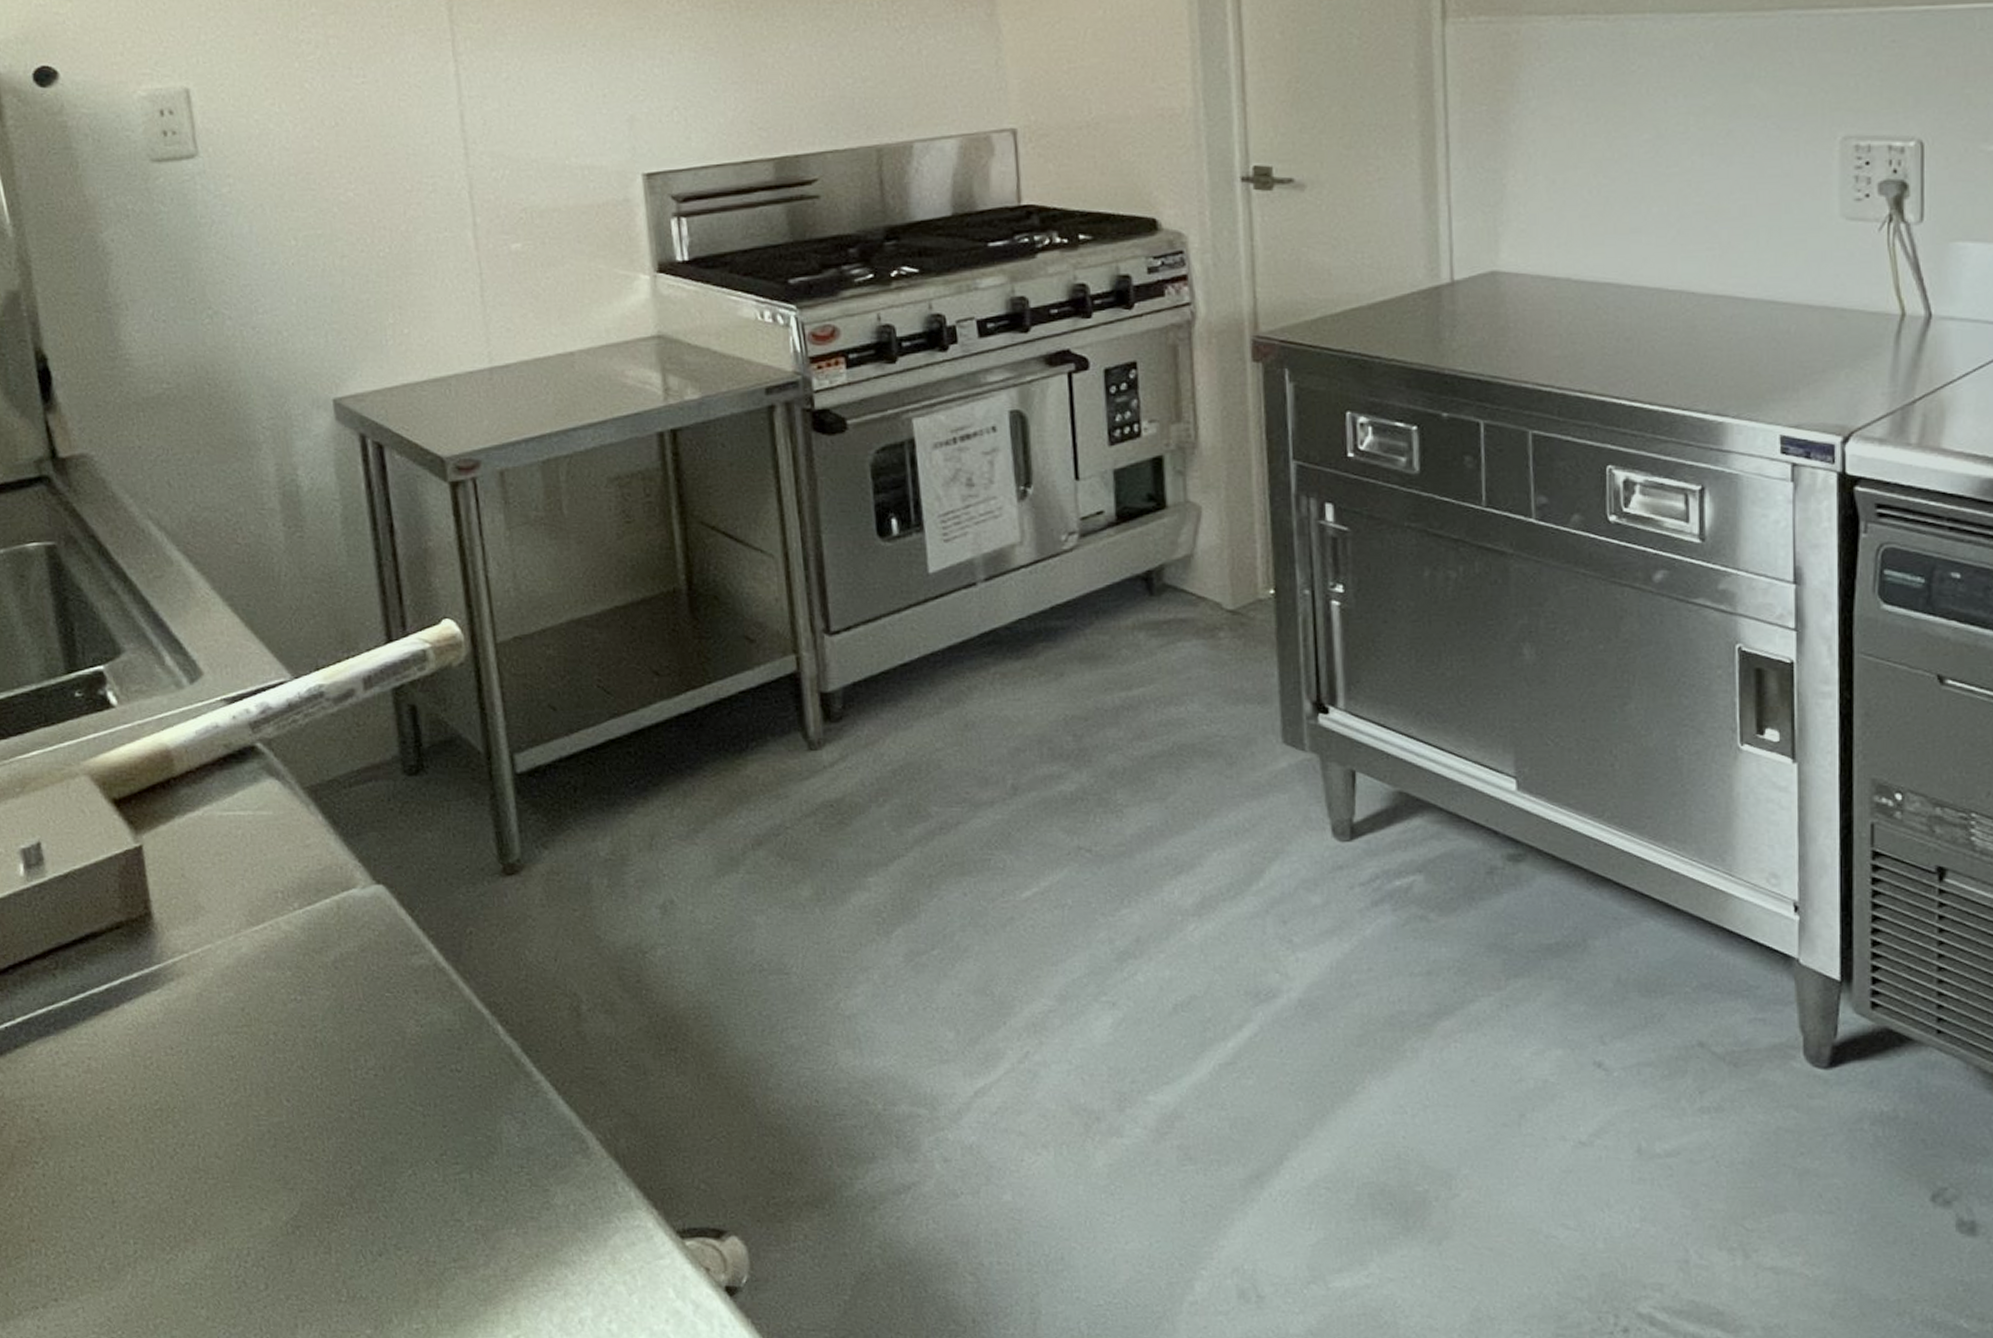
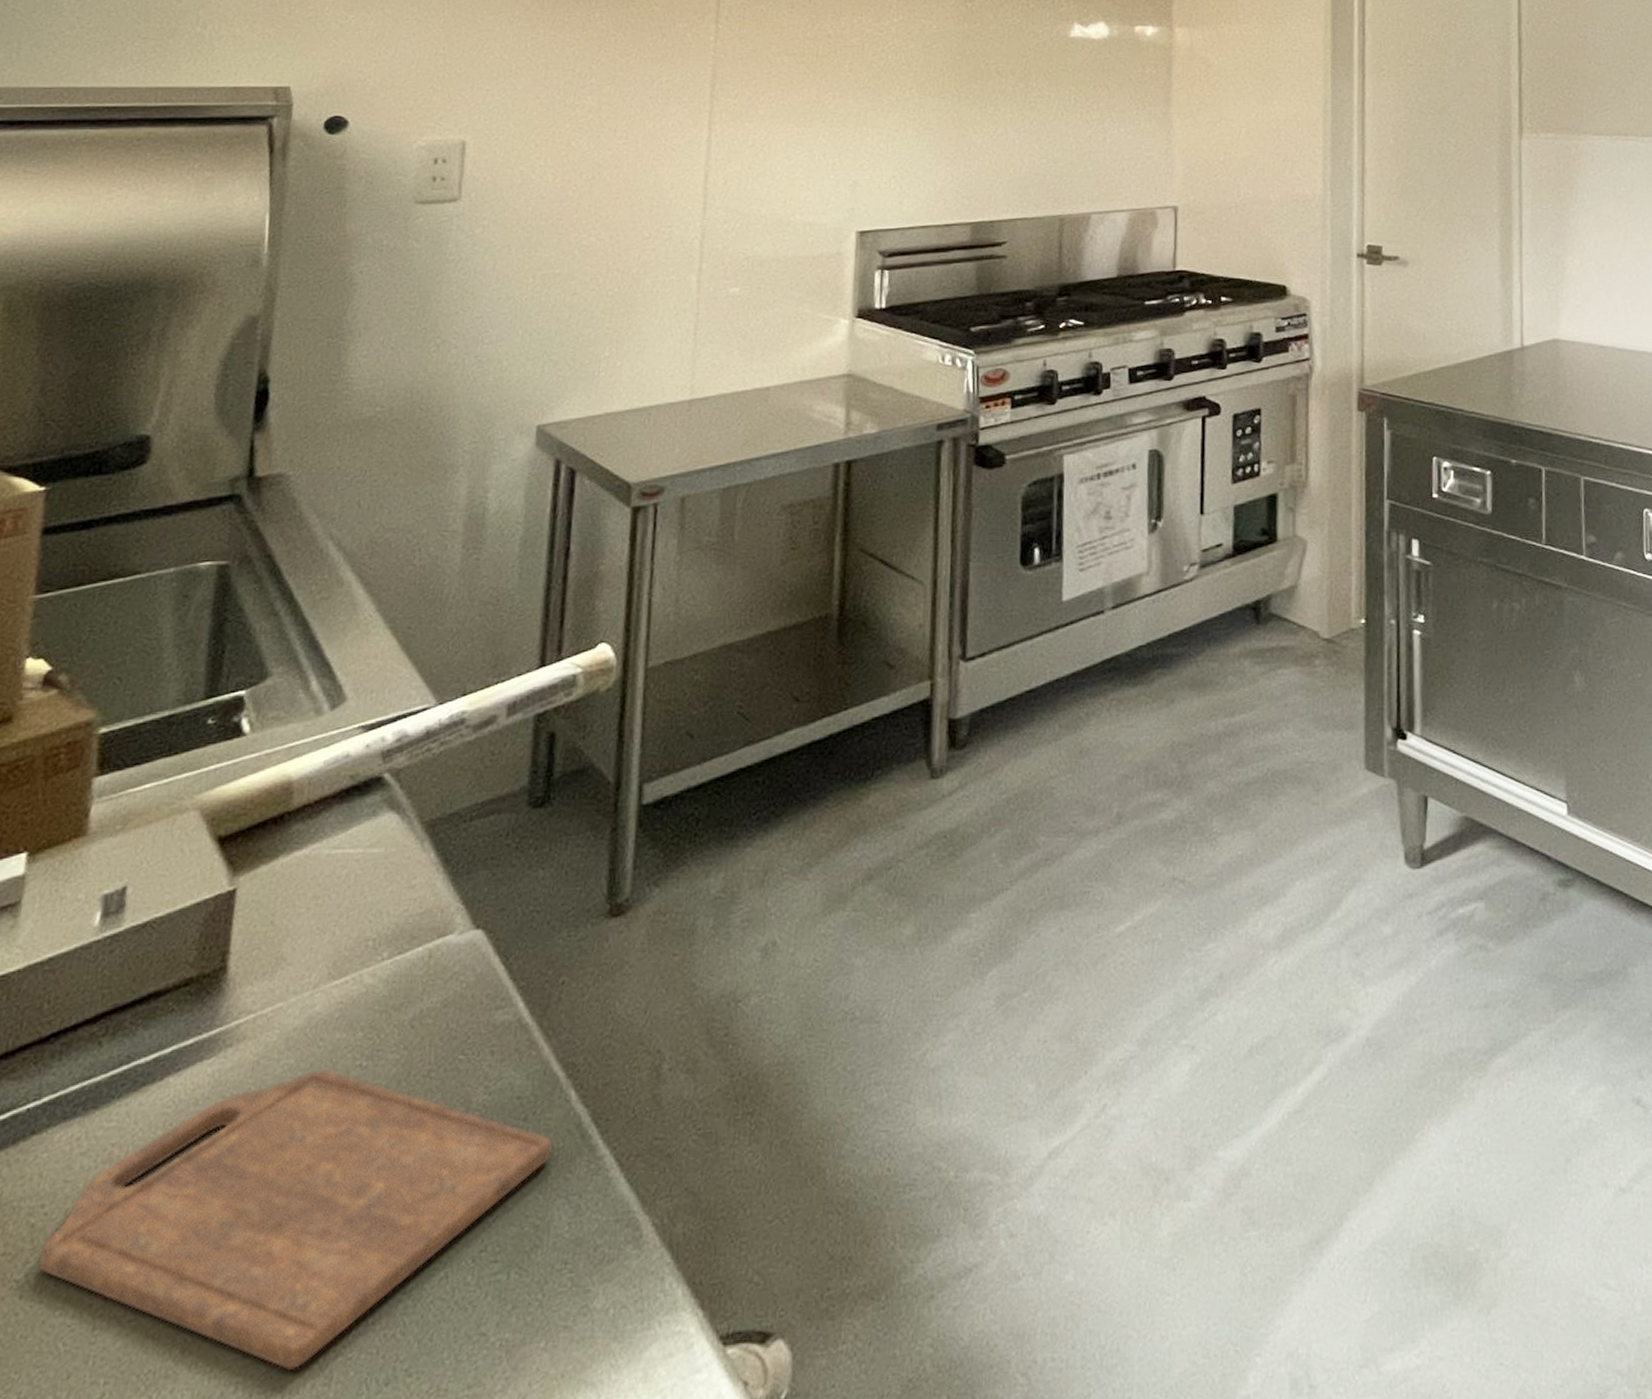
cutting board: none [50,1001,490,1241] -> present [38,1069,553,1371]

